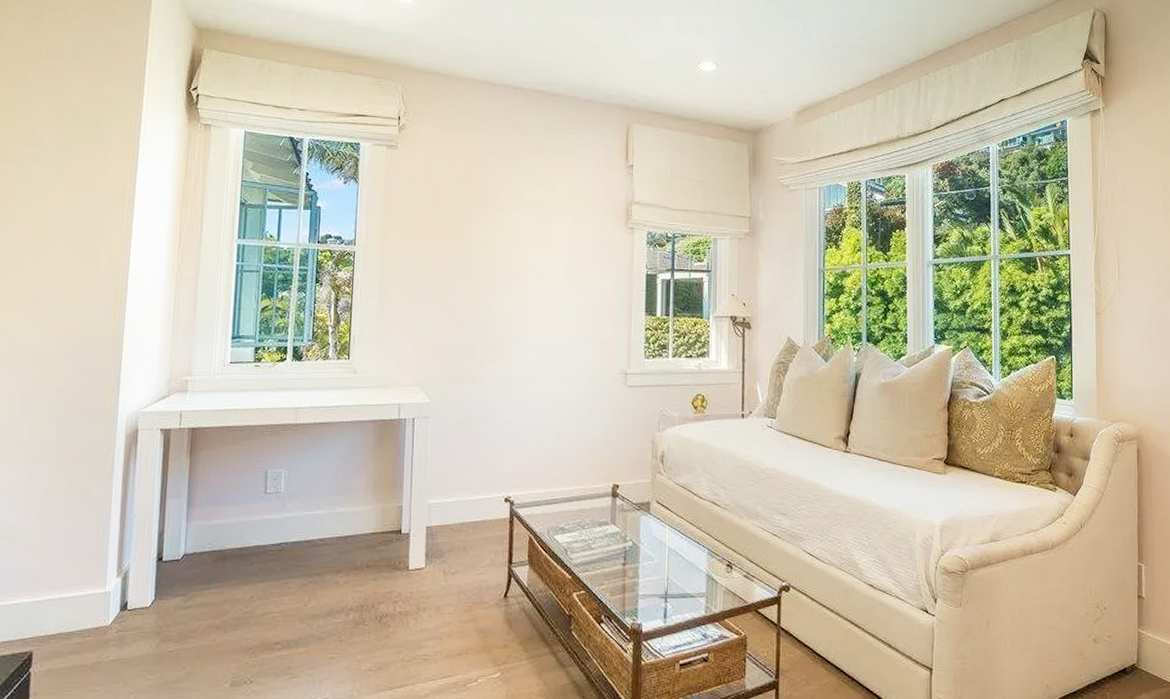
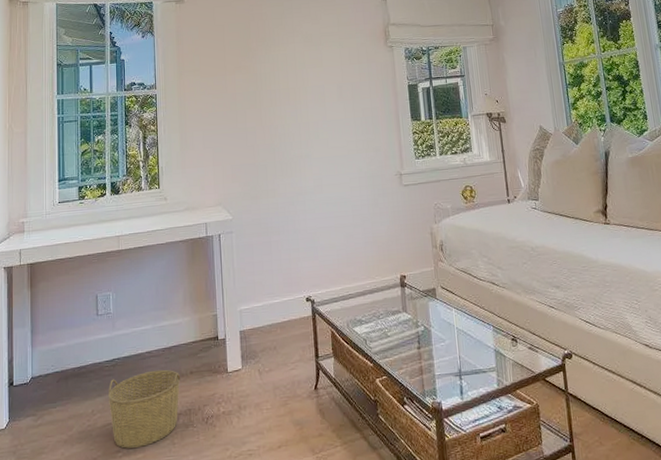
basket: none [270,559,355,641] -> present [108,369,181,449]

